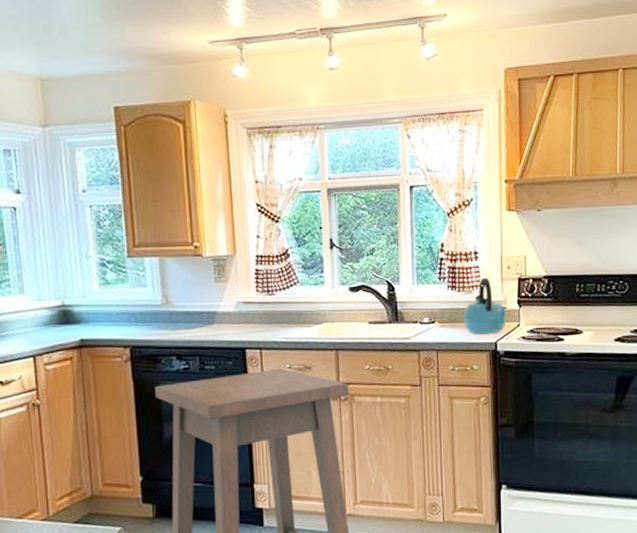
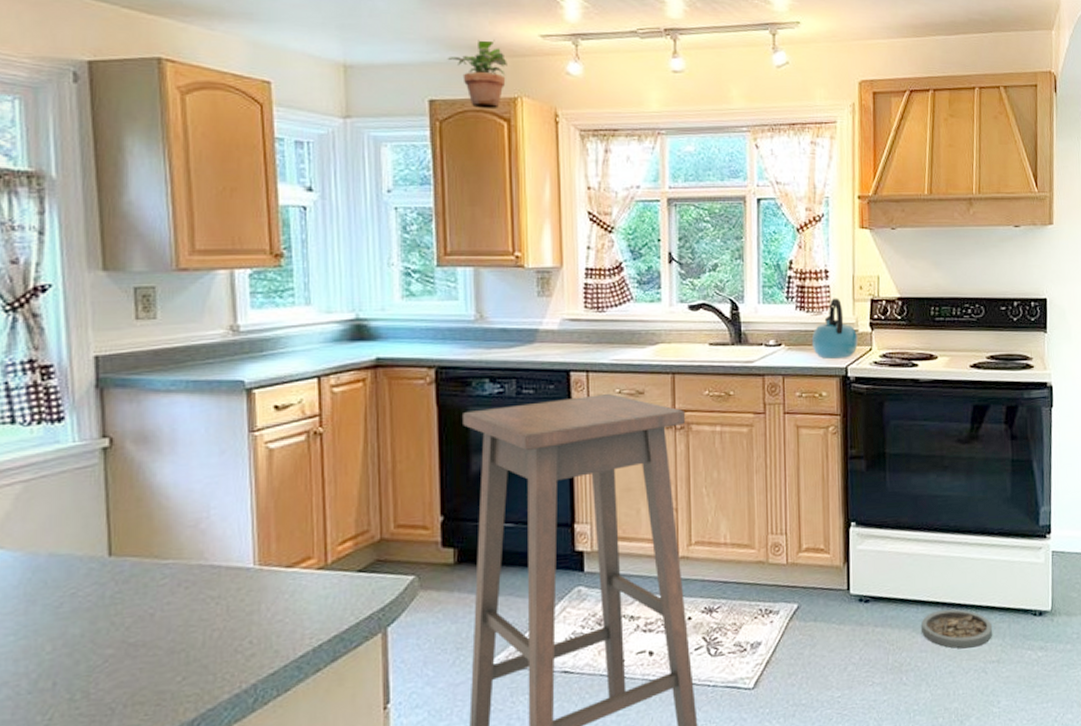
potted plant: none [128,48,181,113] -> present [447,39,507,110]

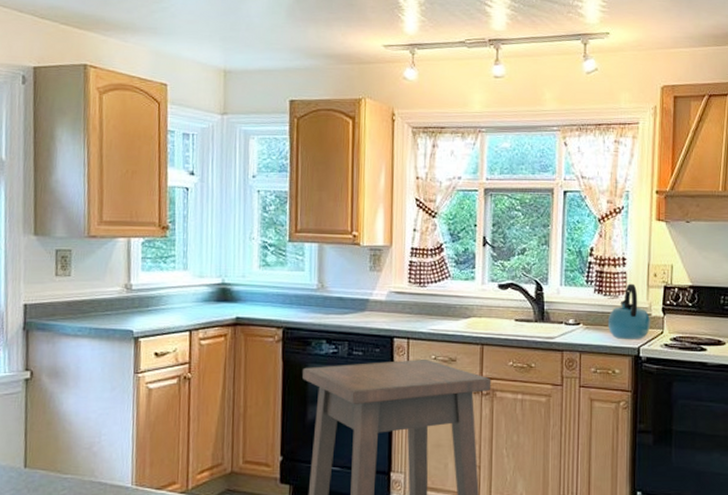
potted plant: present [447,39,507,110] -> none [306,49,355,109]

